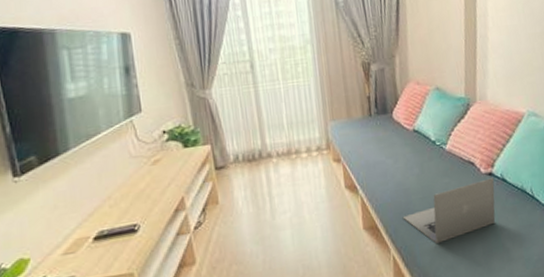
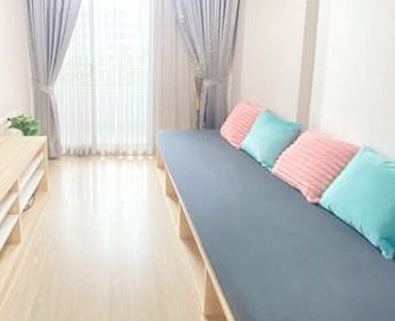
laptop: present [402,178,496,243] -> none [220,208,321,266]

